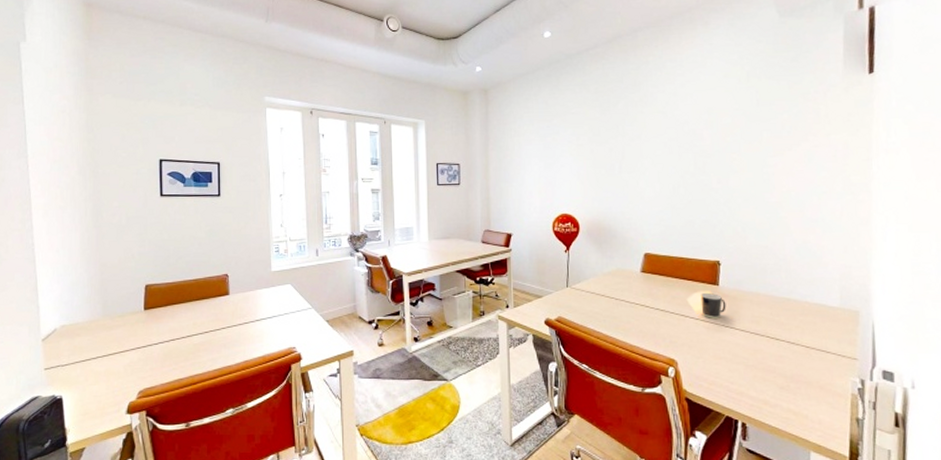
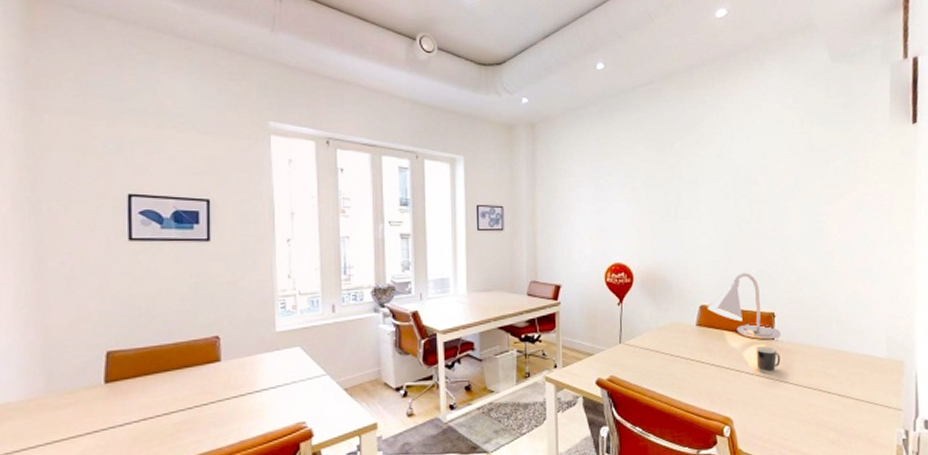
table lamp: none [651,222,726,287] -> present [707,272,781,340]

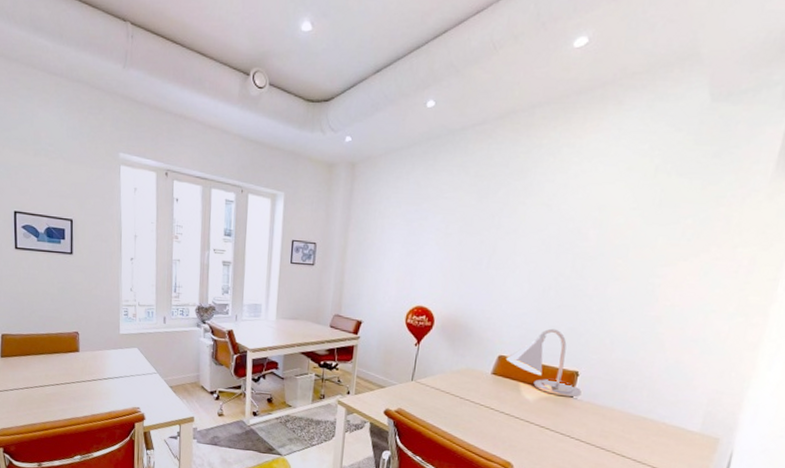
mug: present [755,347,781,373] -> none [548,402,577,429]

